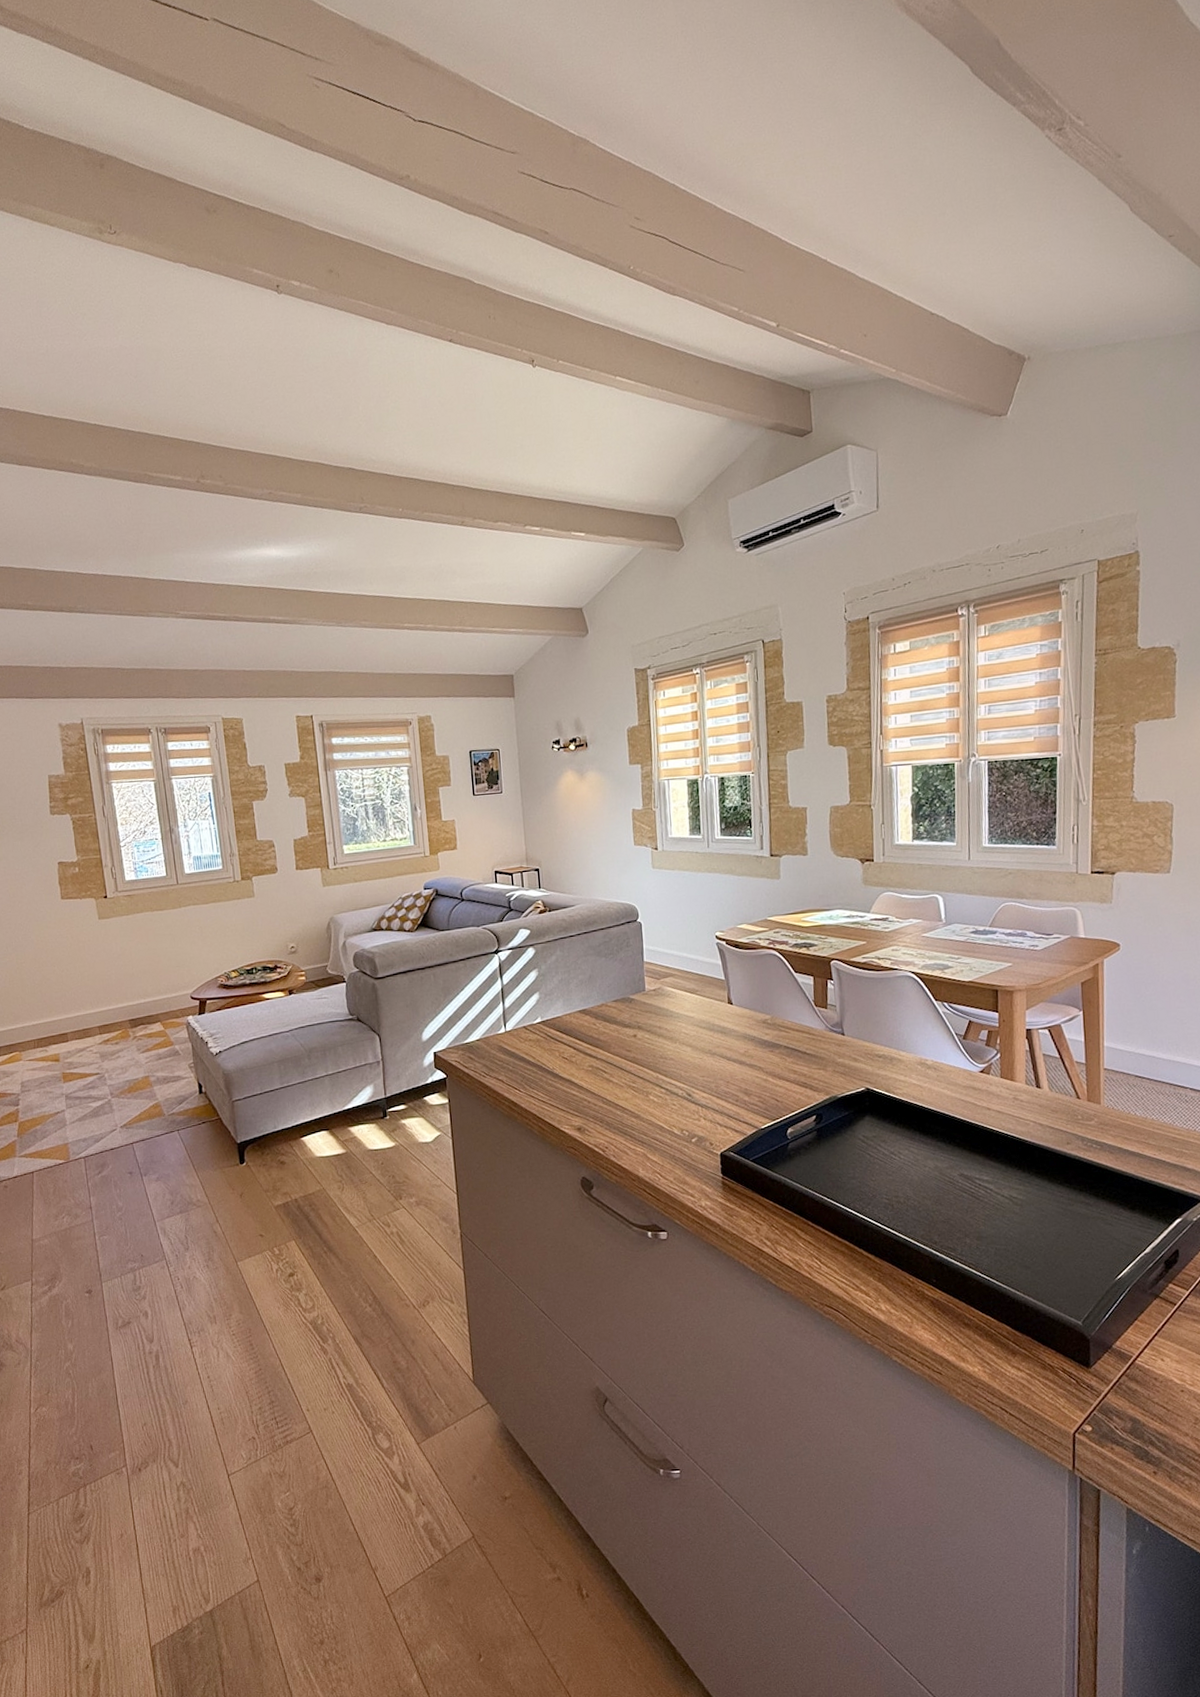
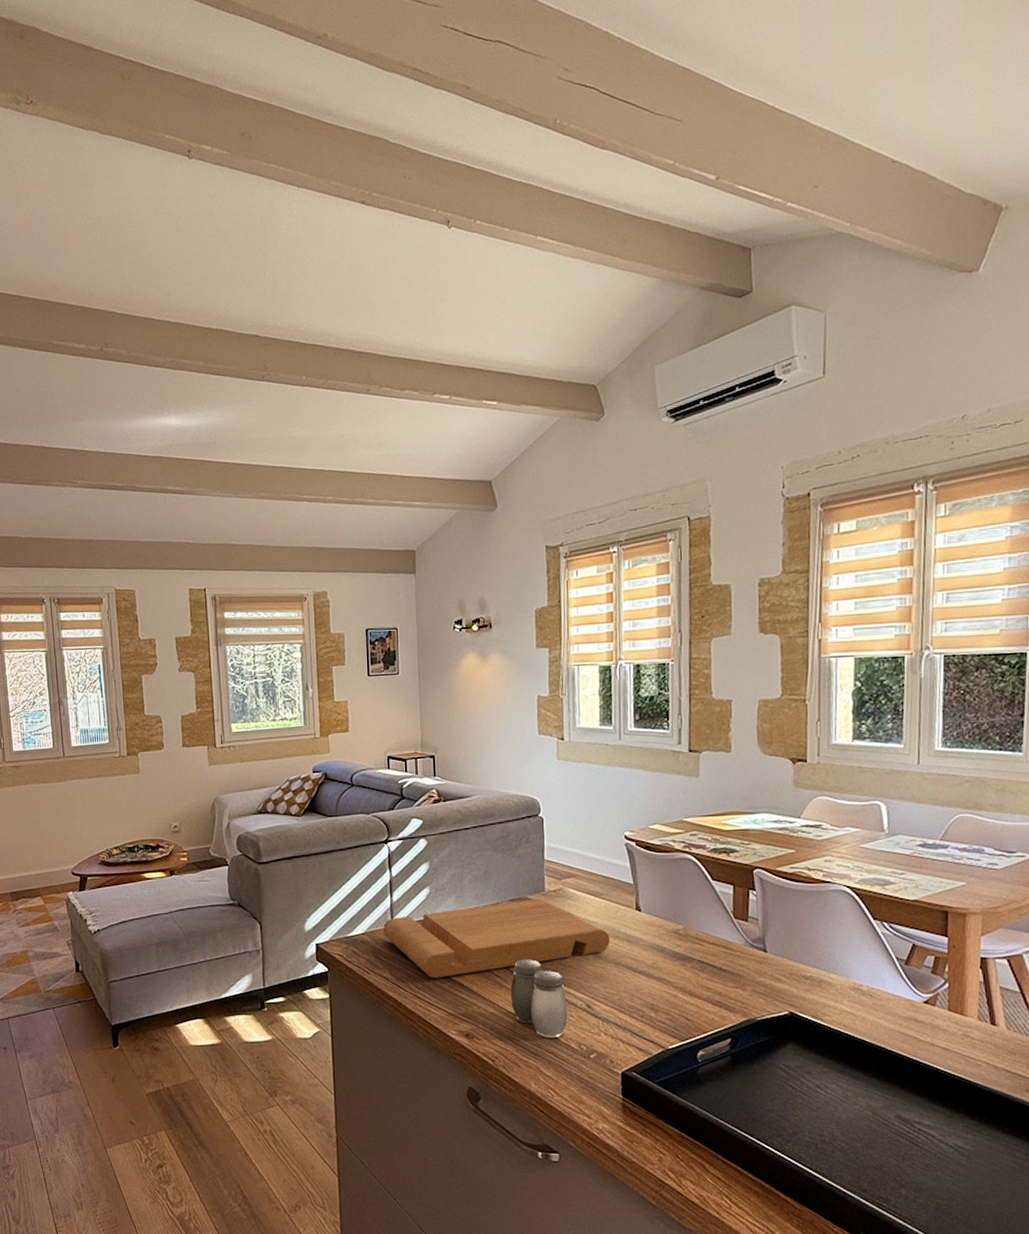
cutting board: none [496,997,706,1078] -> present [382,898,610,979]
salt and pepper shaker: none [617,1054,670,1127] -> present [510,959,568,1039]

